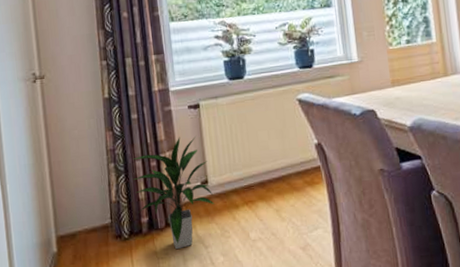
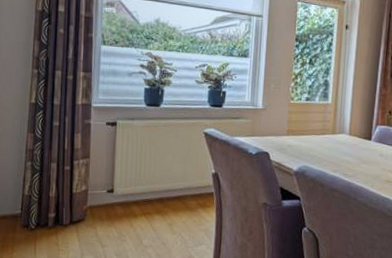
indoor plant: present [133,136,215,250] -> none [46,148,117,245]

